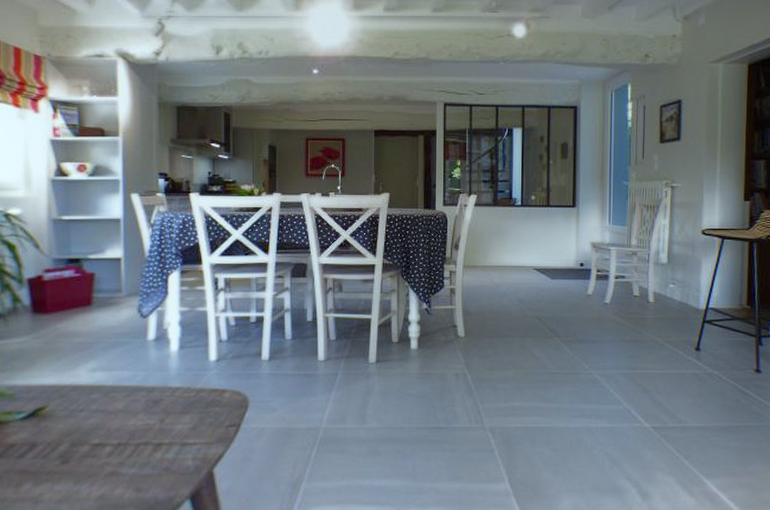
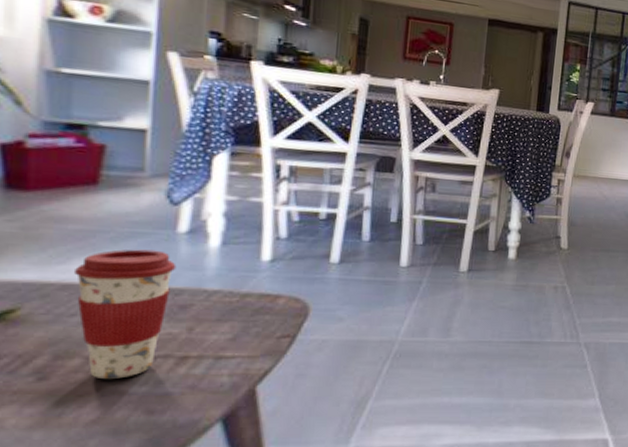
coffee cup: none [79,356,149,463] -> present [73,249,177,380]

